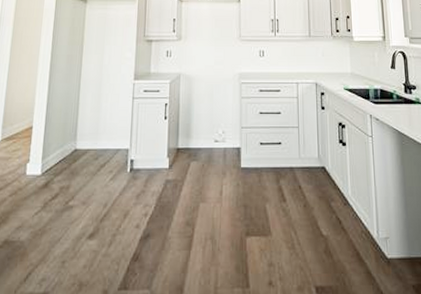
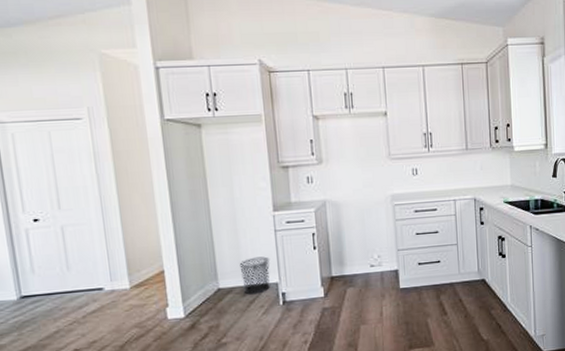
waste bin: none [97,122,125,159] -> present [239,256,270,295]

